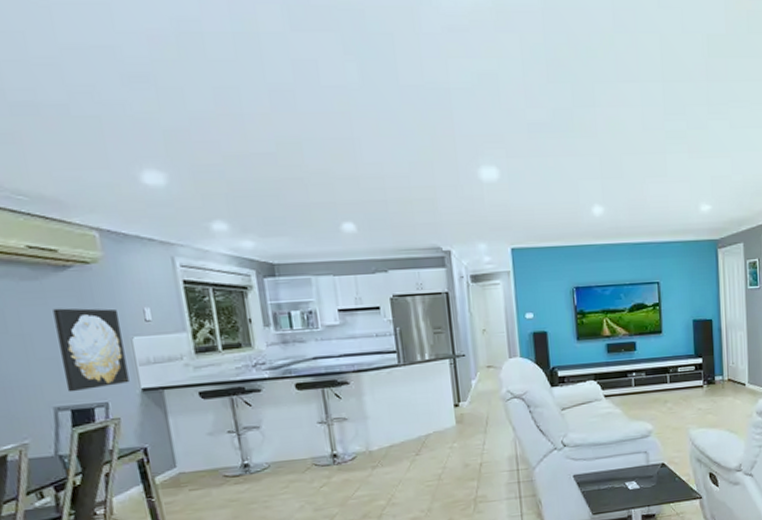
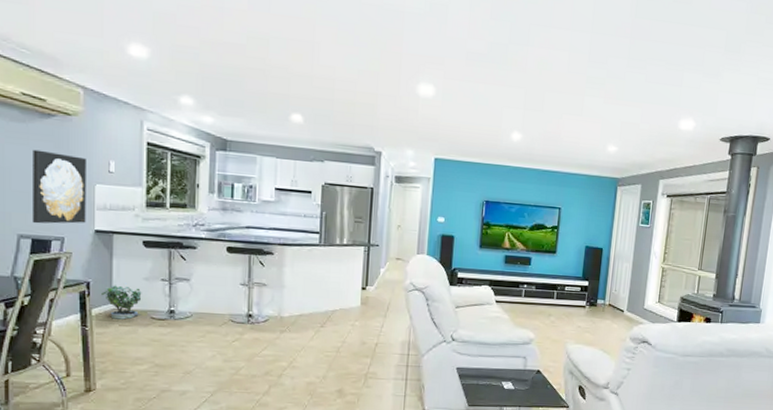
potted plant: none [162,442,213,485] -> present [102,283,142,320]

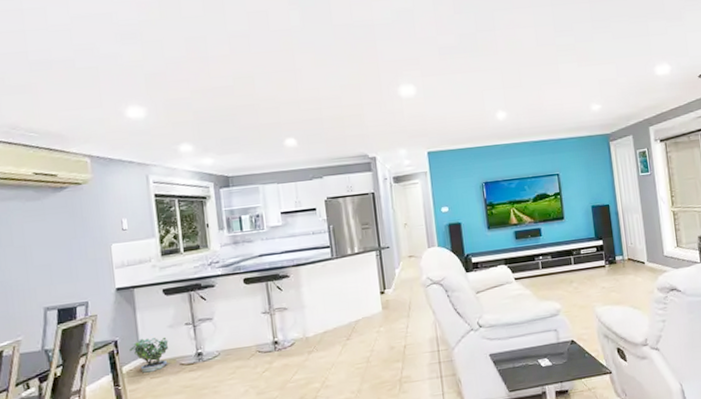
wall art: present [31,149,86,224] -> none [49,221,107,294]

